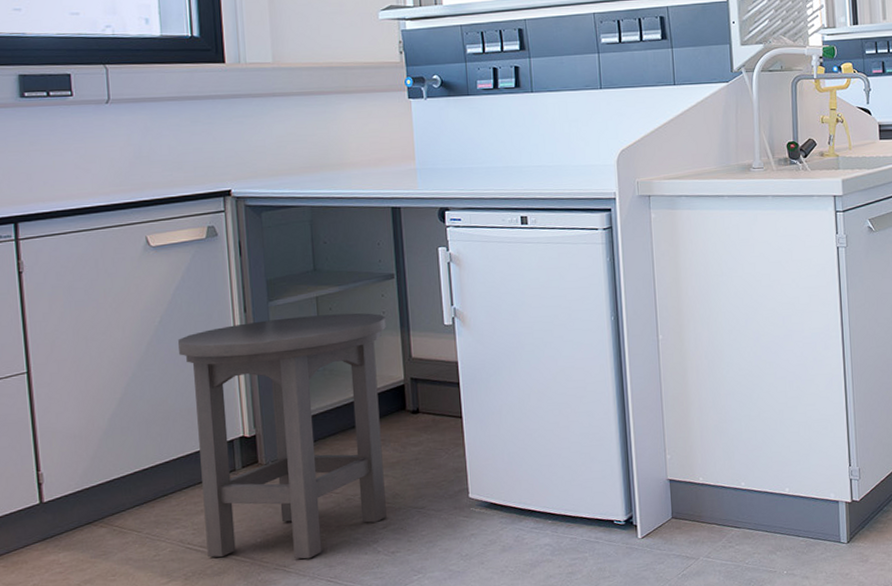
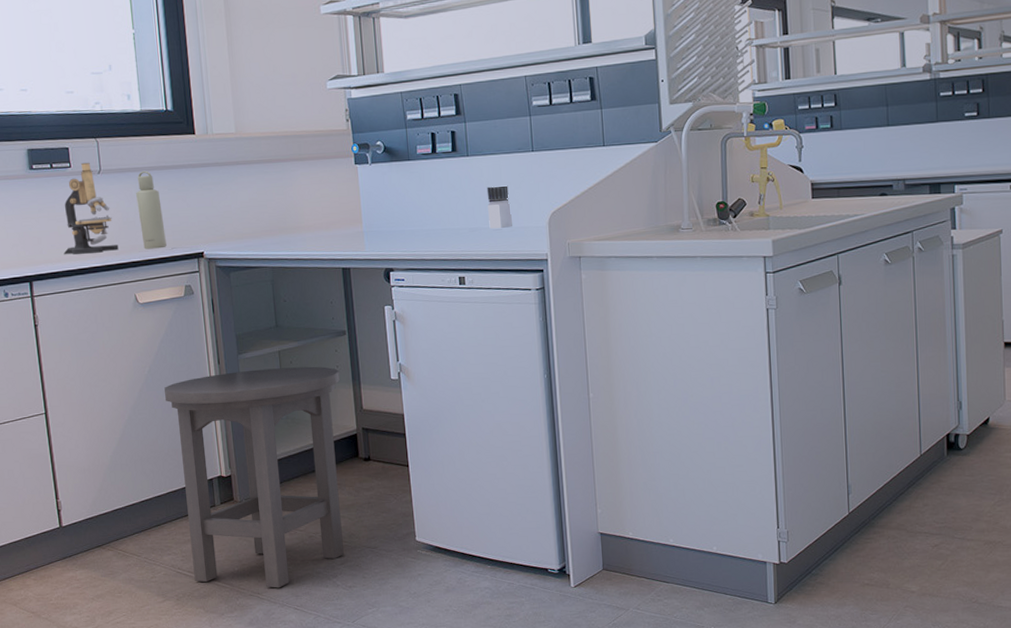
microscope: none [59,90,128,194] -> present [63,162,119,256]
bottle: none [151,101,187,187] -> present [136,170,167,250]
bottle: none [552,122,579,167] -> present [486,185,512,229]

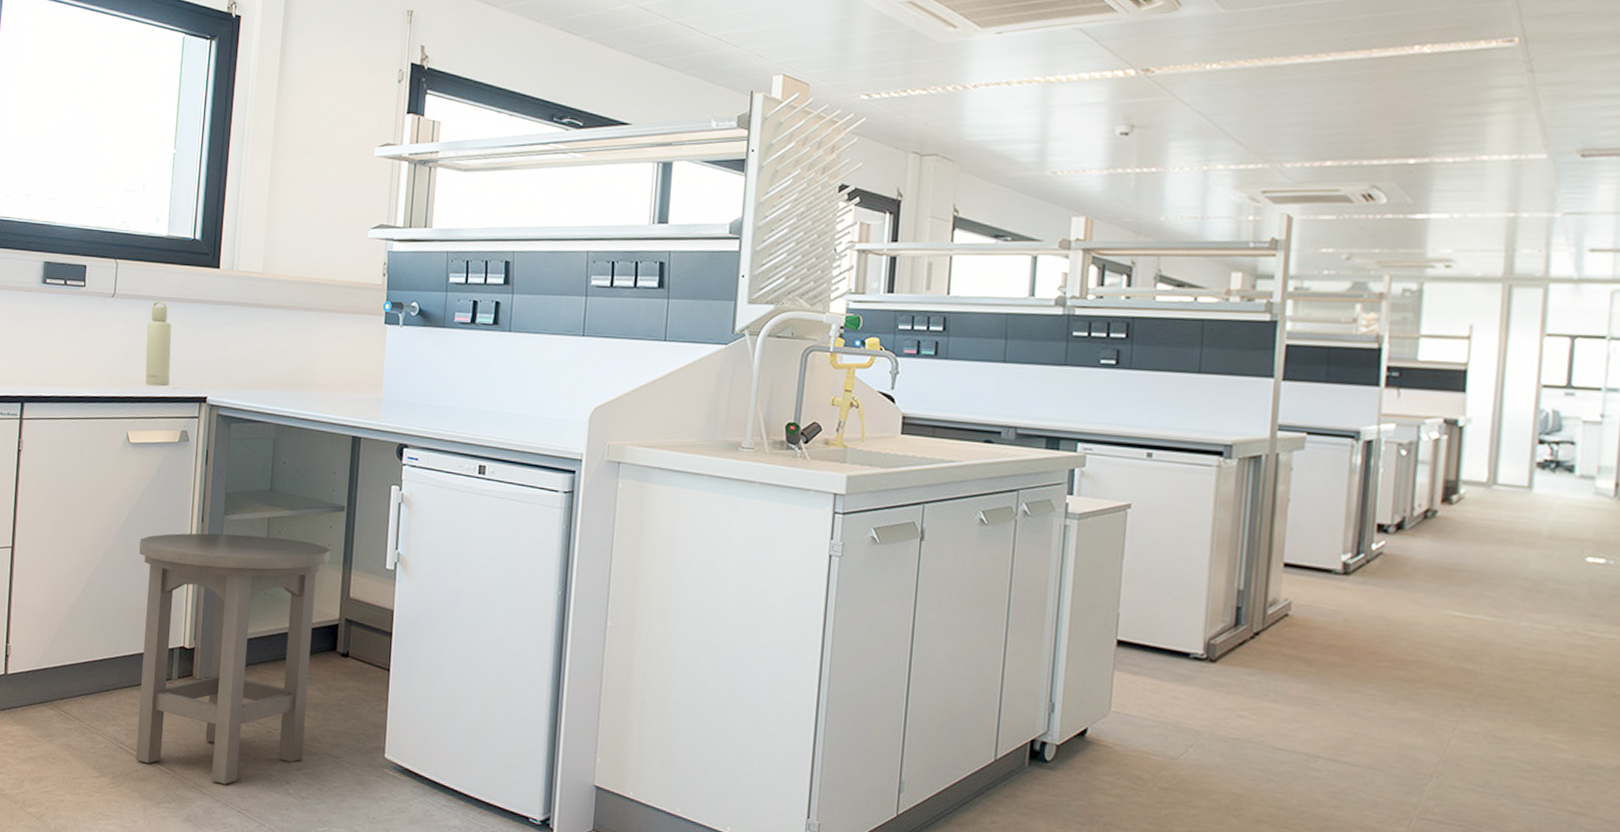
microscope: present [63,162,119,256] -> none [61,283,119,383]
bottle: present [486,185,512,229] -> none [522,368,550,418]

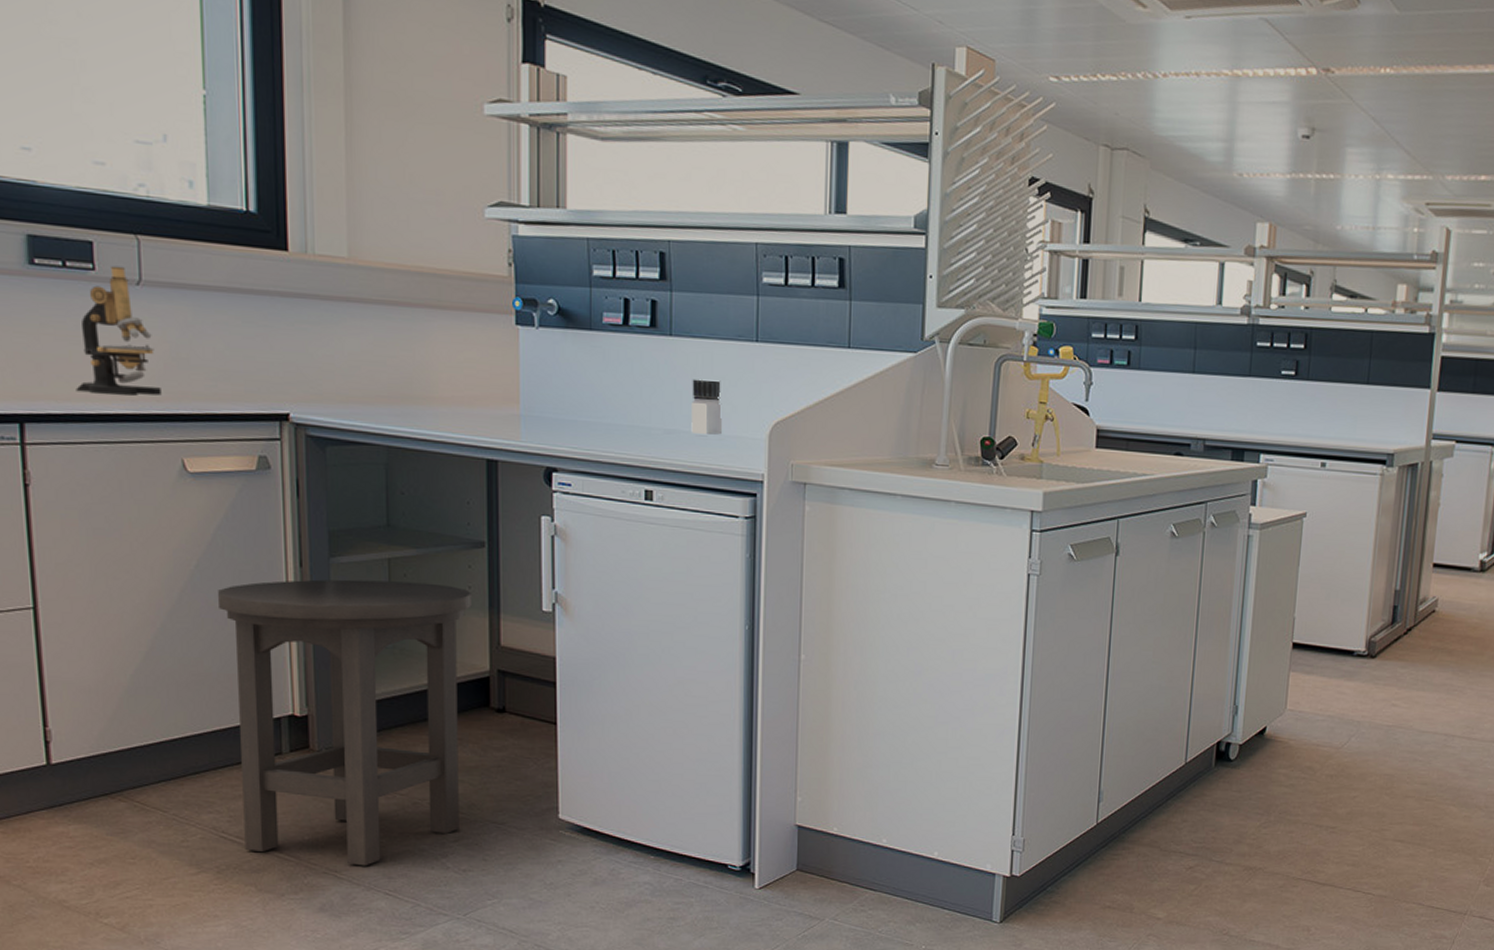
microscope: none [61,283,119,383] -> present [76,265,162,397]
bottle: present [145,300,172,387] -> none [193,290,235,401]
bottle: none [522,368,550,418] -> present [691,379,722,435]

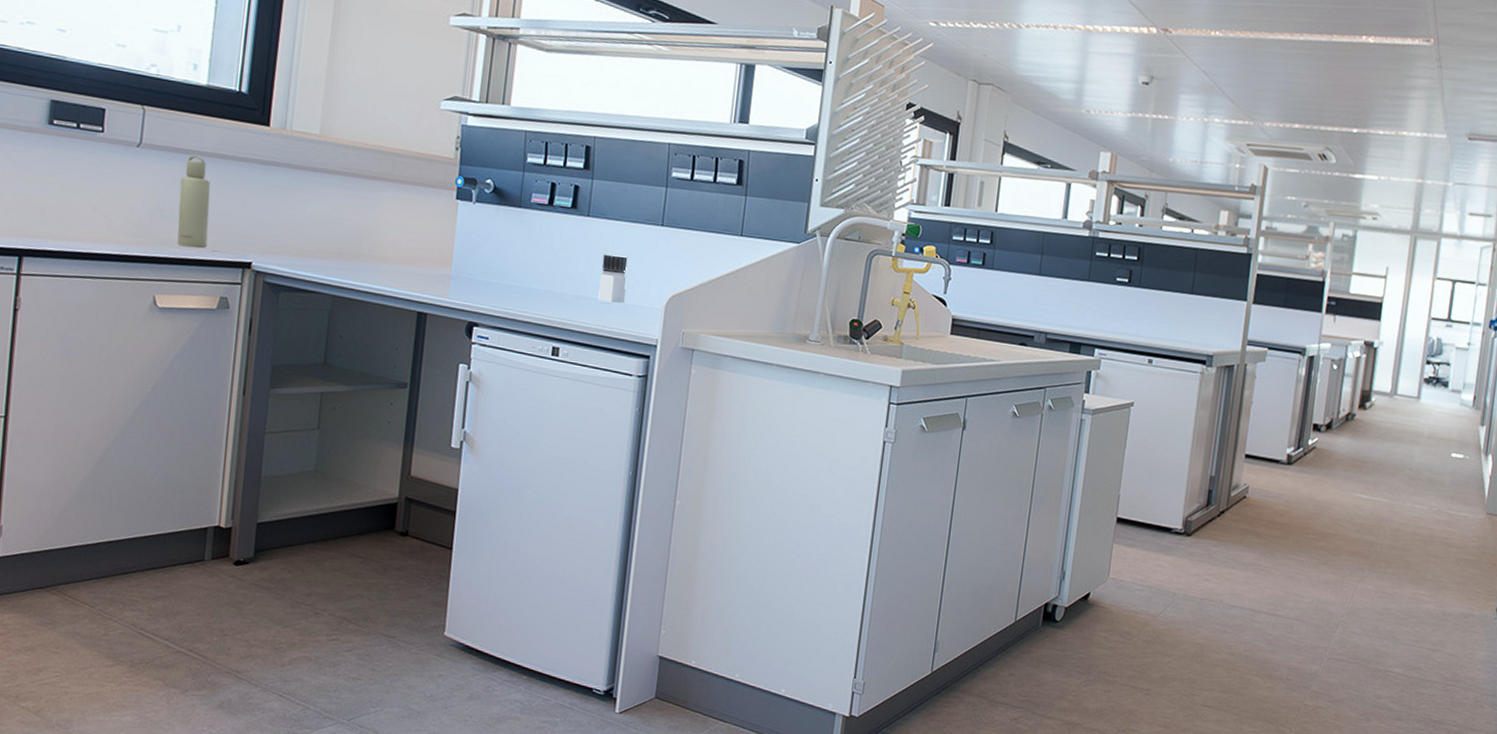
microscope: present [76,265,162,397] -> none [71,129,145,241]
bottle: none [193,290,235,401] -> present [177,154,210,249]
stool: present [218,579,472,866] -> none [159,406,390,669]

